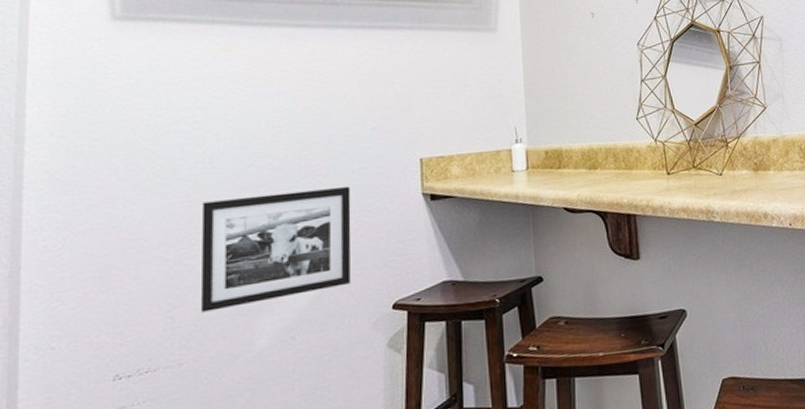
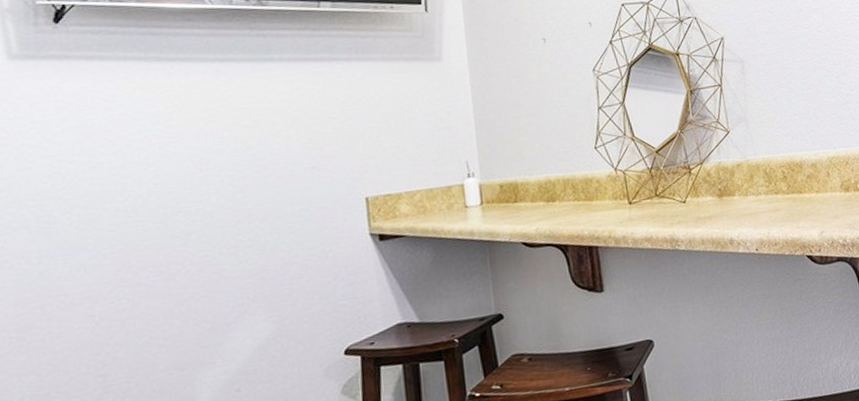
picture frame: present [200,186,351,312] -> none [128,229,298,369]

